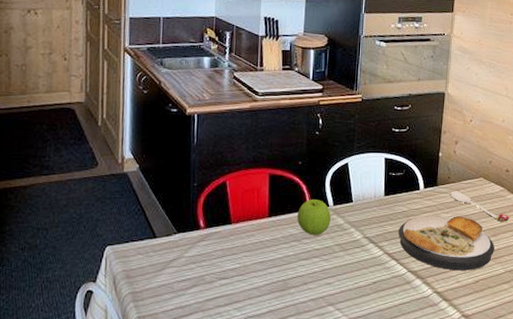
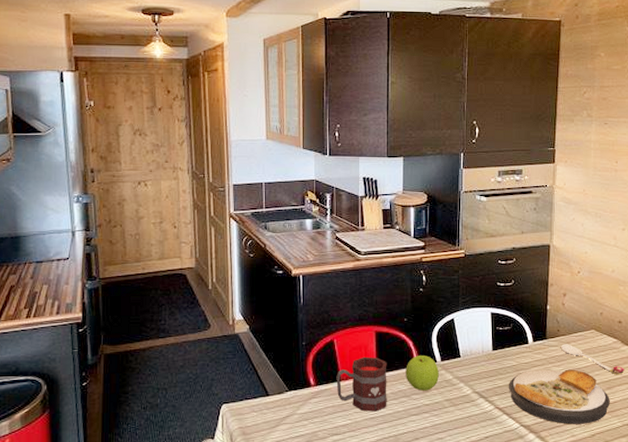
mug: none [227,199,280,256] -> present [336,356,387,412]

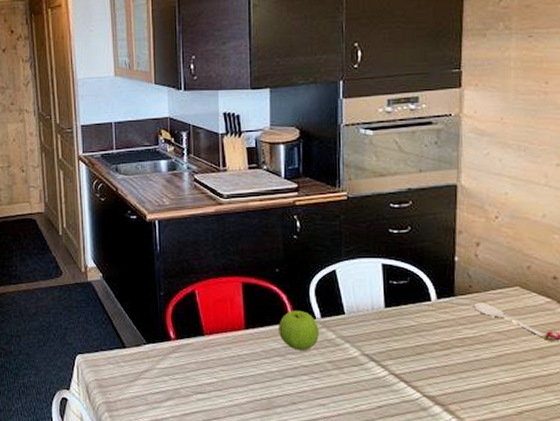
mug: present [336,356,387,412] -> none [199,310,258,371]
plate: present [509,369,610,424] -> none [407,331,543,399]

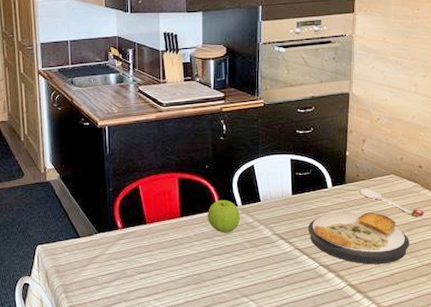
plate: none [407,331,543,399] -> present [308,212,409,264]

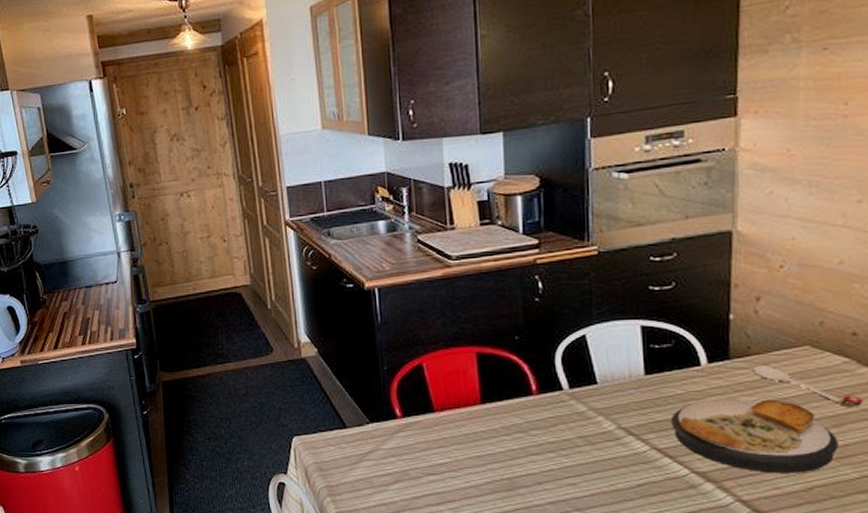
apple: present [208,200,240,233] -> none [520,382,567,425]

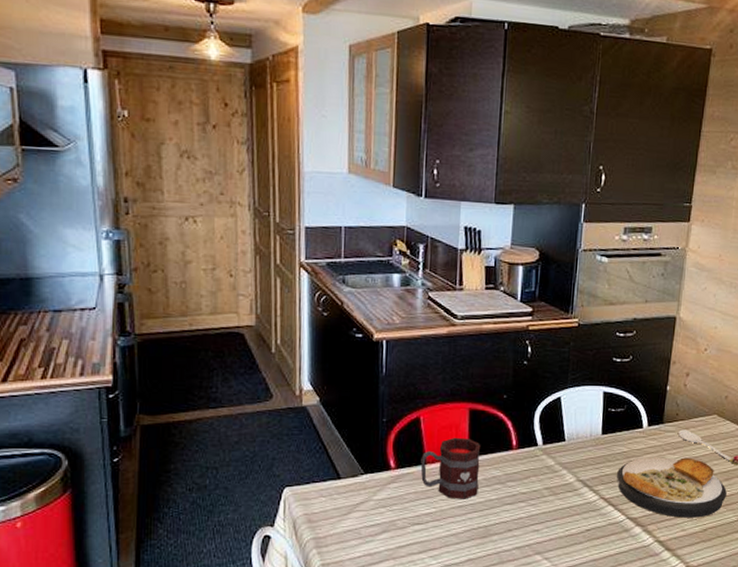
mug: none [428,383,497,449] -> present [420,437,481,499]

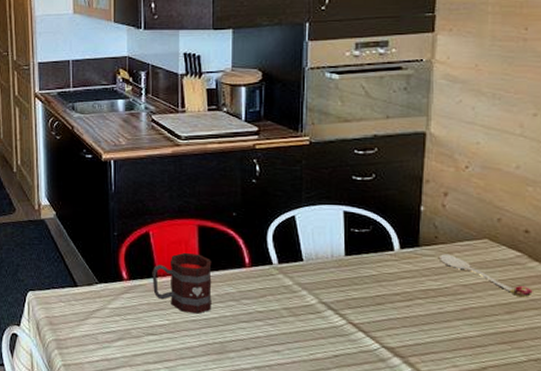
plate: present [617,457,727,518] -> none [366,282,510,354]

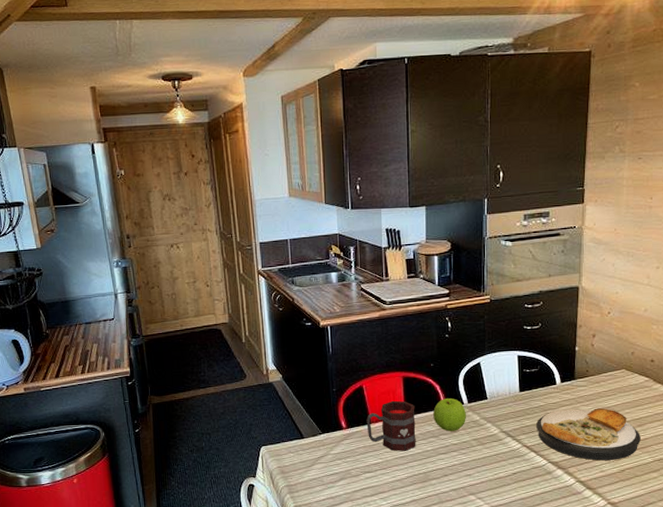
apple: none [234,255,275,296] -> present [433,398,466,431]
plate: none [366,282,510,354] -> present [536,408,641,461]
spoon: present [440,254,533,298] -> none [590,384,657,413]

